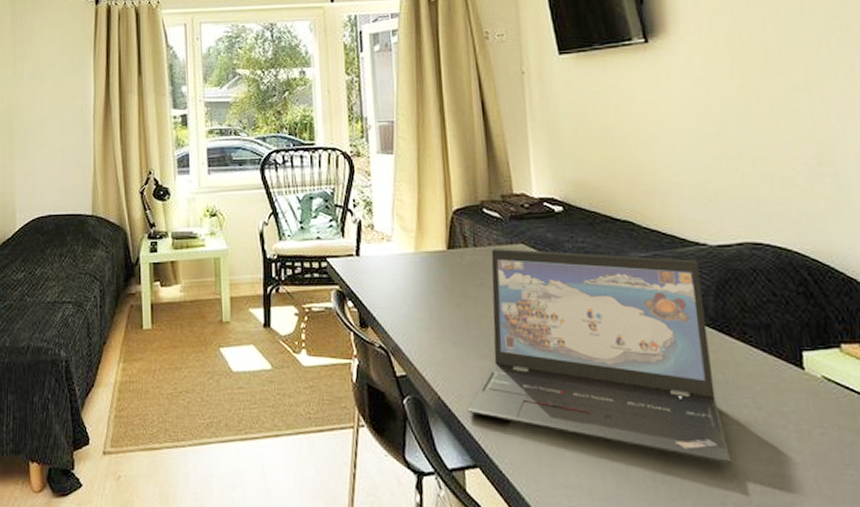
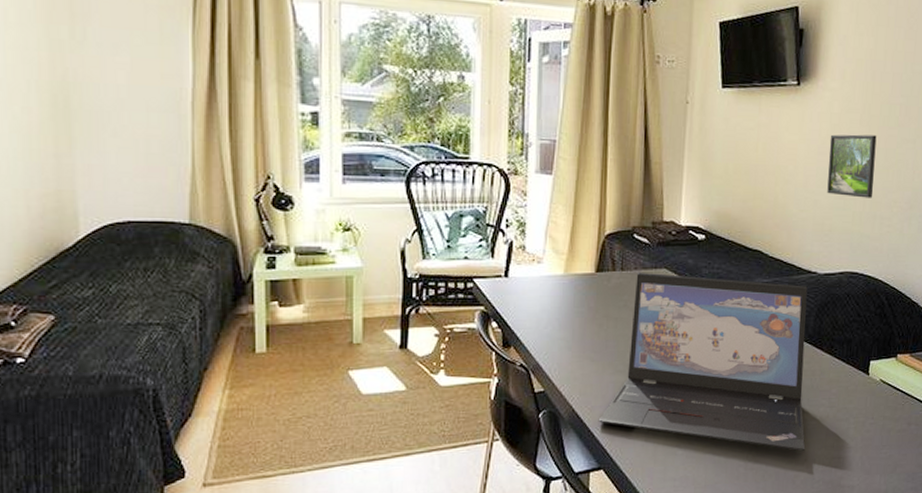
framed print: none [695,86,764,157] -> present [827,134,877,198]

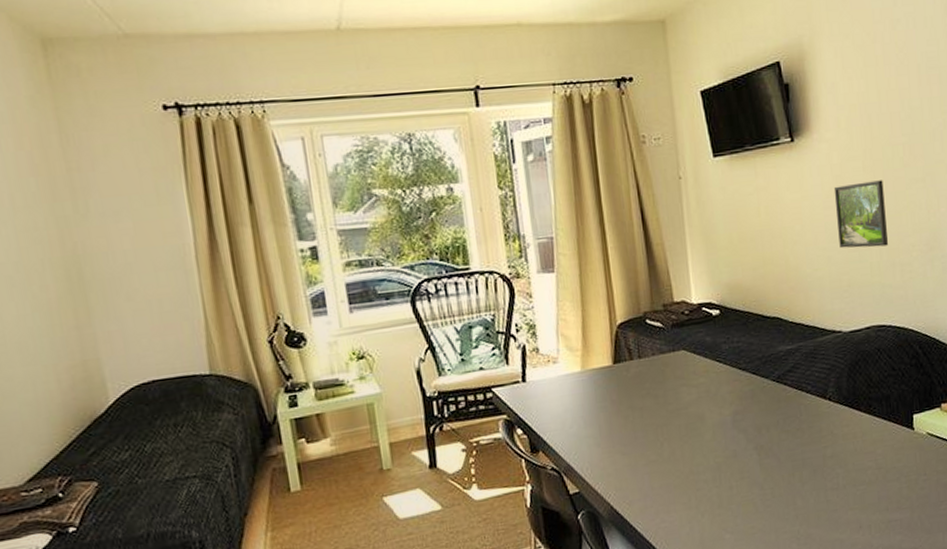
laptop: present [598,273,808,452] -> none [638,346,859,519]

